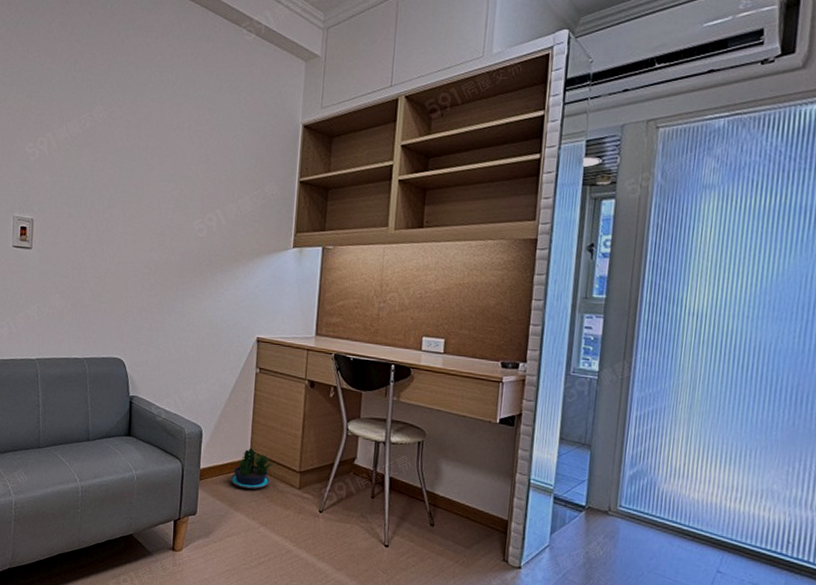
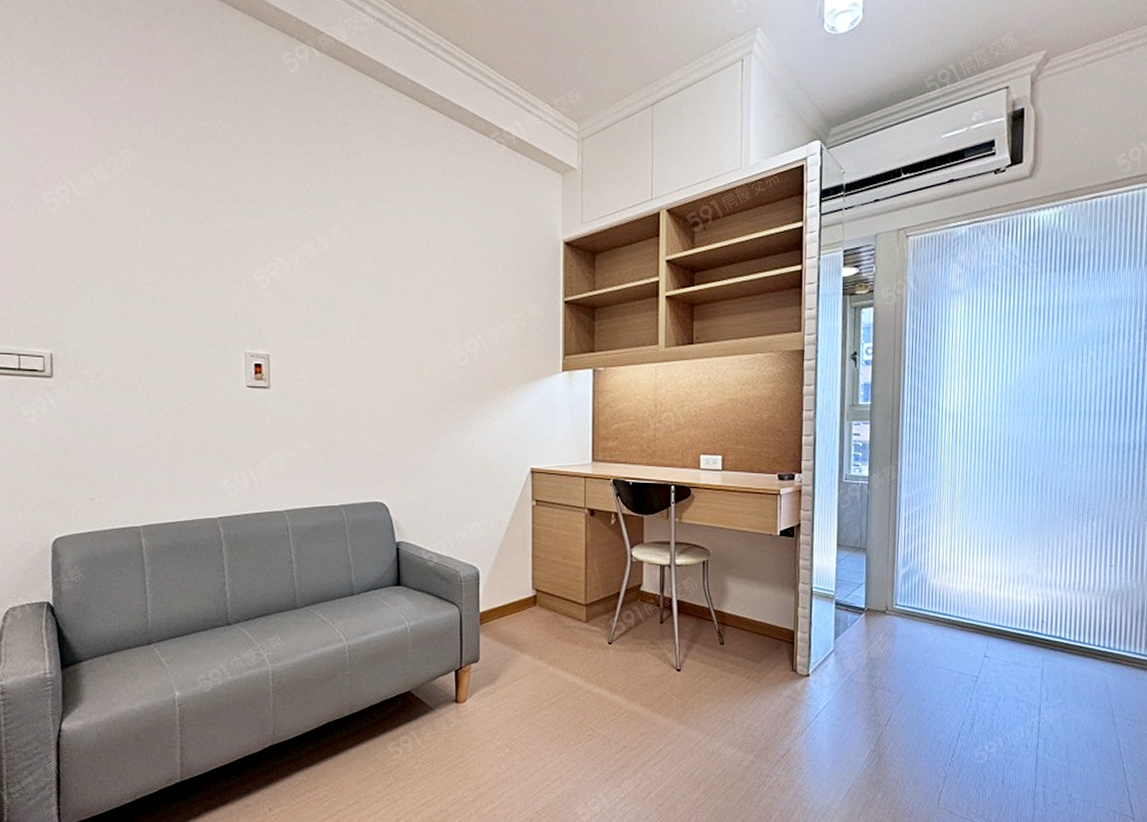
potted plant: present [230,448,277,489] -> none [513,585,561,628]

